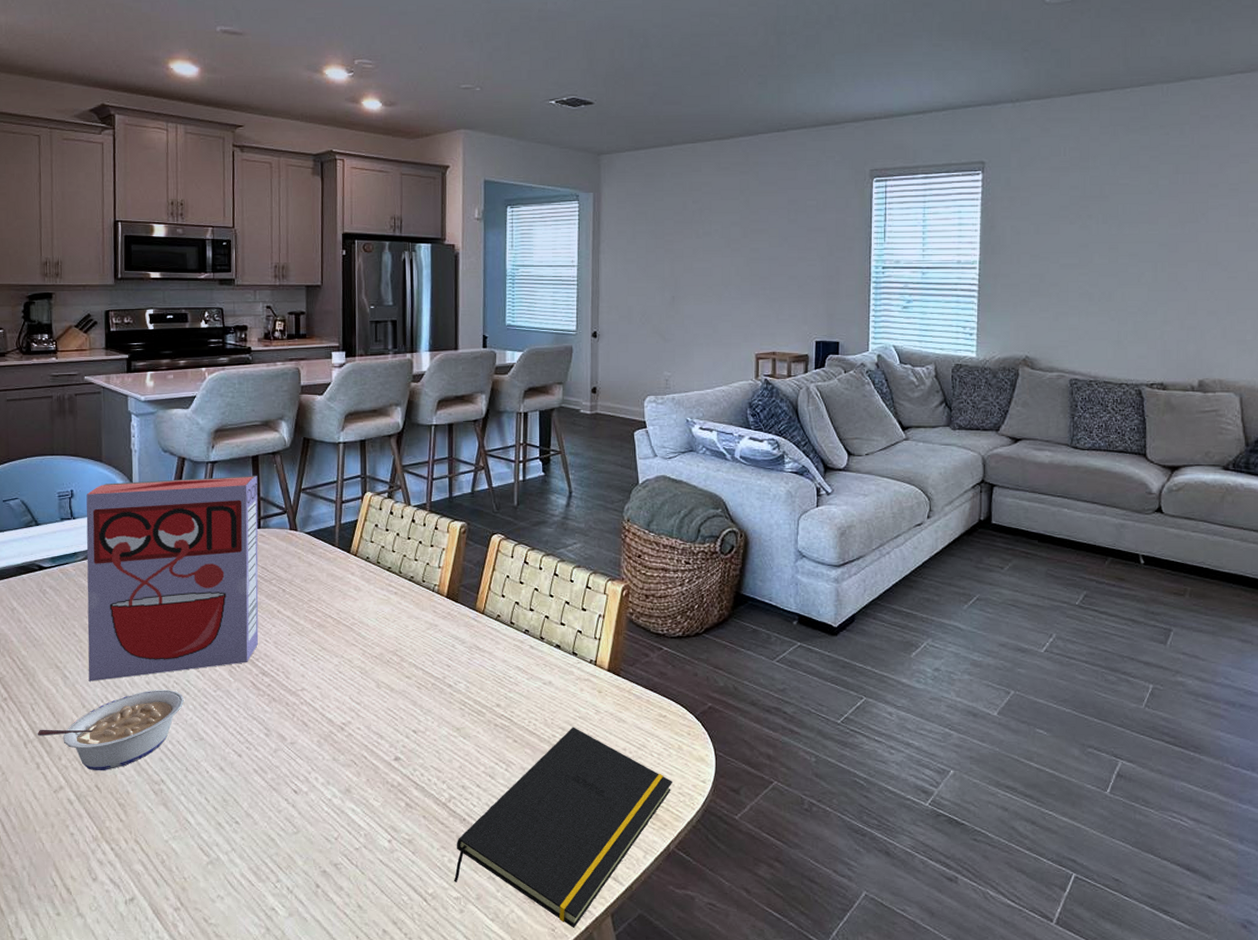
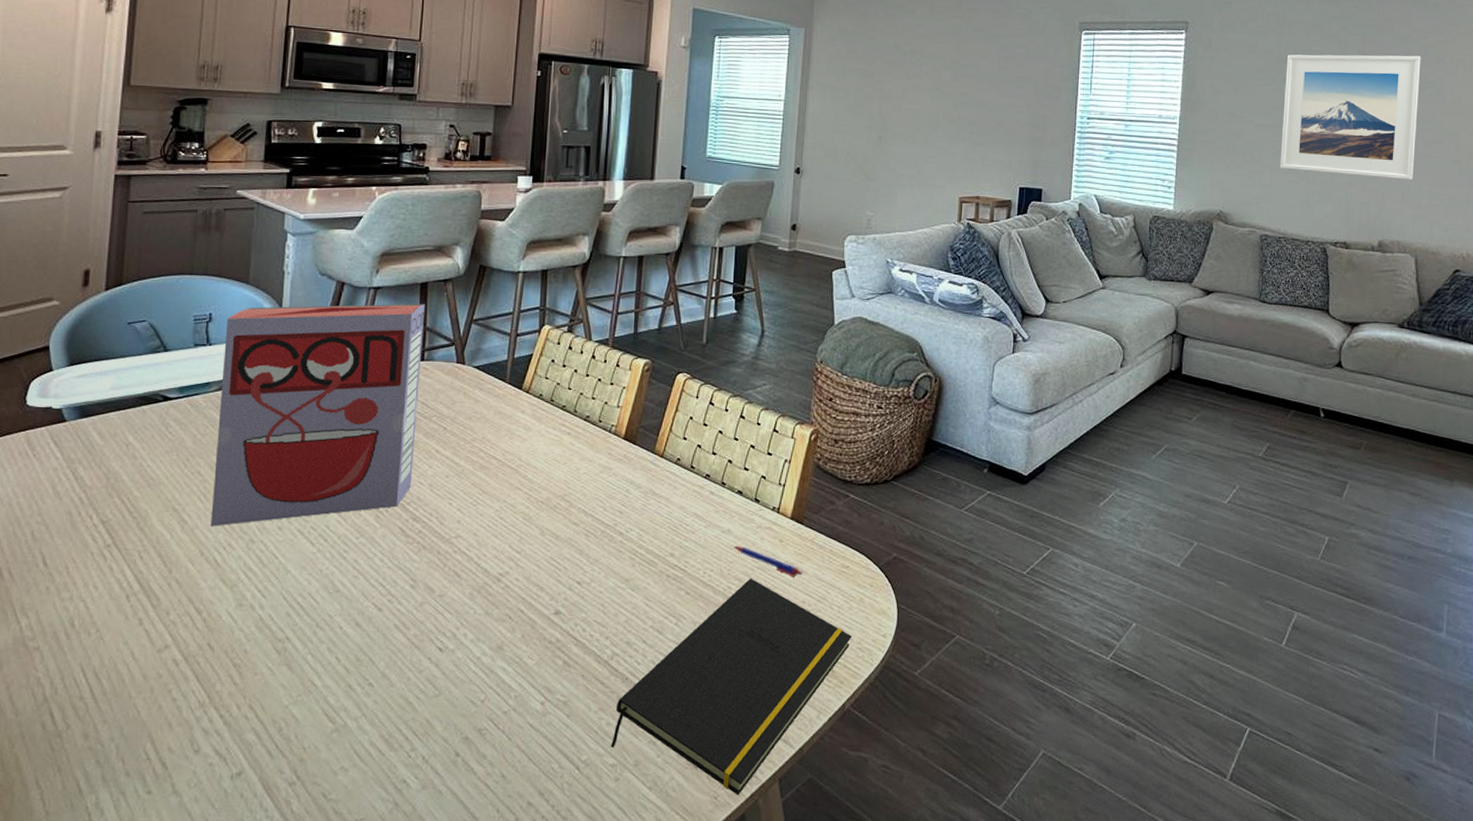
legume: present [37,690,184,771] -> none [143,536,321,628]
pen: none [555,696,622,727] -> present [734,545,803,578]
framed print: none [1088,182,1241,315] -> present [1280,54,1421,180]

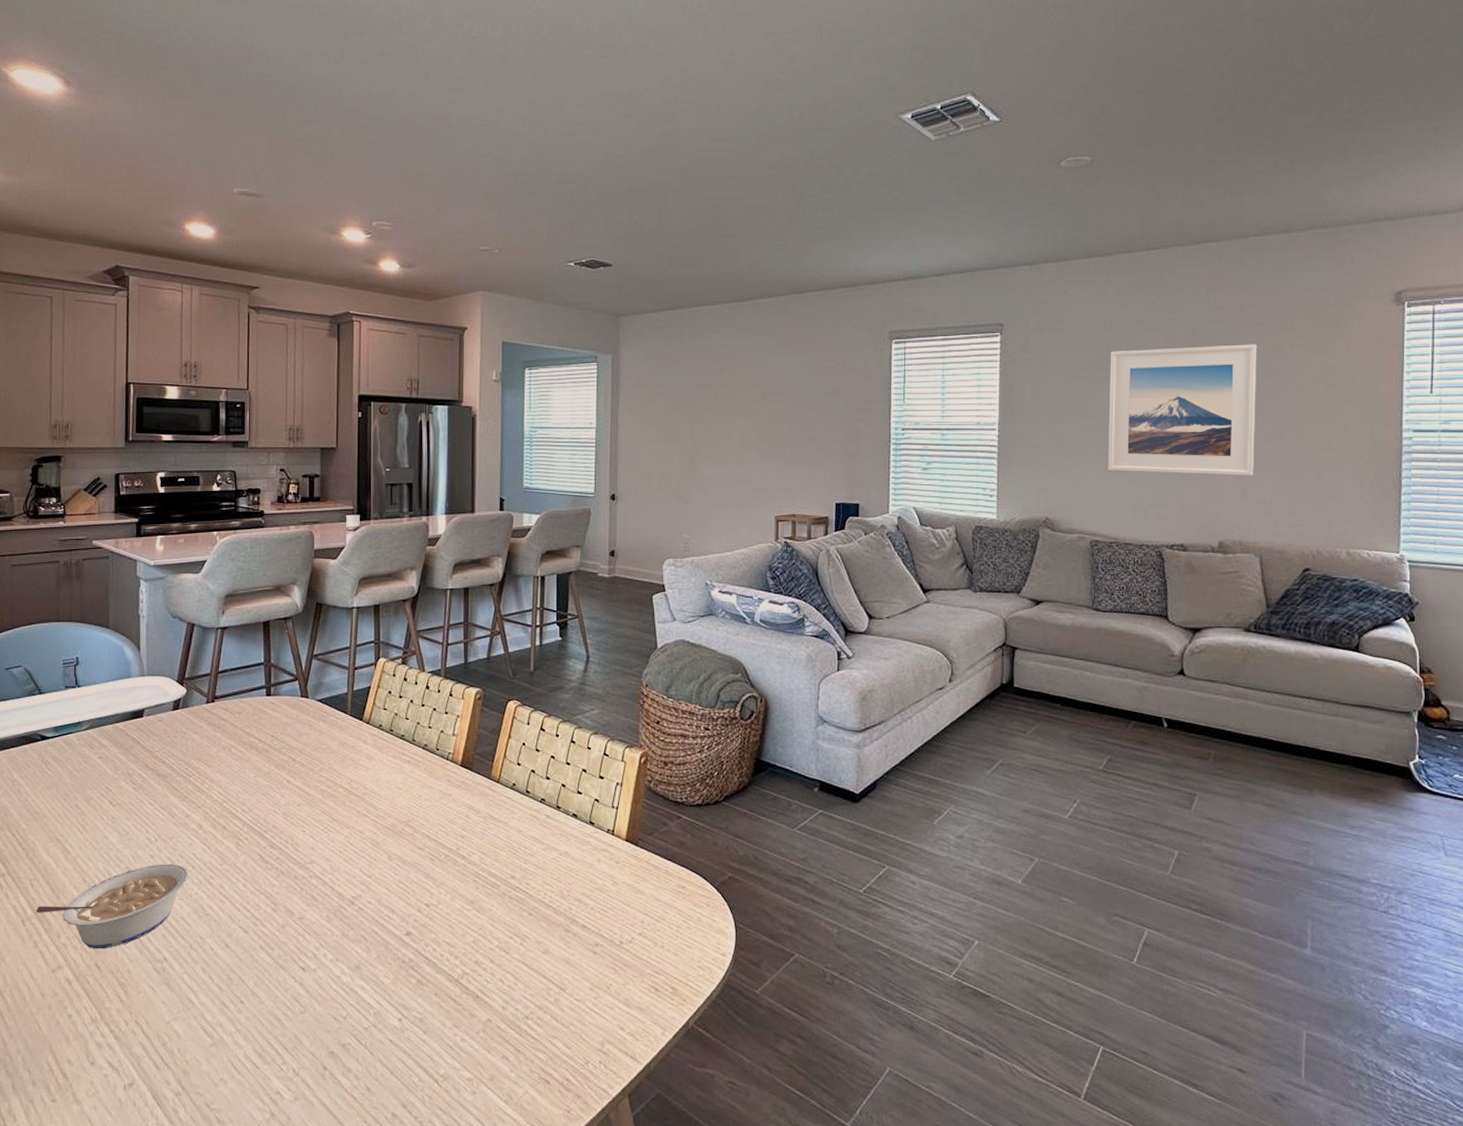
legume: none [143,536,321,628] -> present [35,864,189,949]
cereal box: present [210,303,426,526] -> none [90,641,269,855]
notepad: present [610,578,853,795] -> none [466,899,692,1109]
pen: present [734,545,803,578] -> none [572,867,640,899]

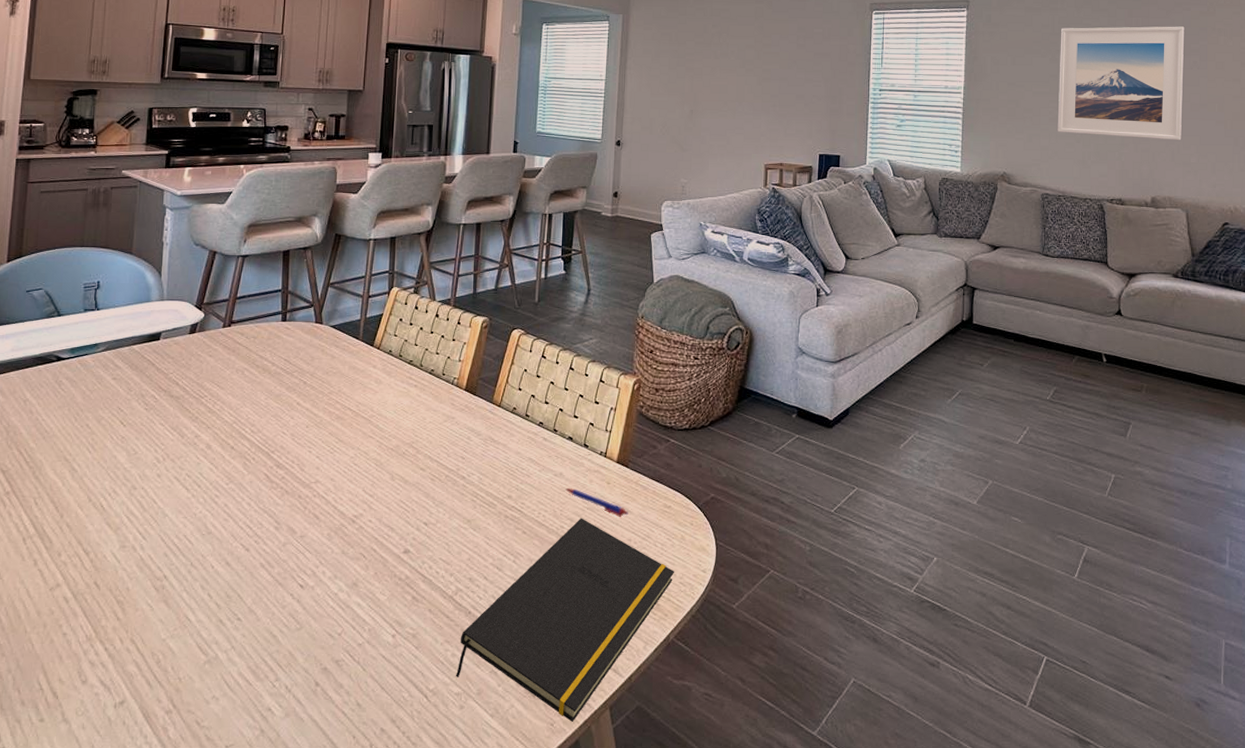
legume: present [35,864,189,949] -> none [38,483,195,567]
notepad: none [466,899,692,1109] -> present [455,518,675,722]
pen: none [572,867,640,899] -> present [565,487,628,518]

